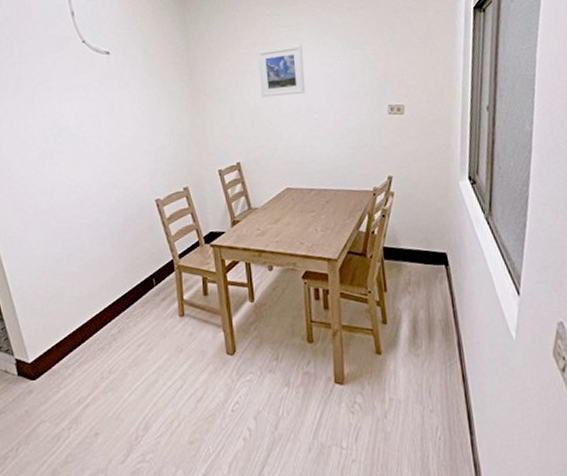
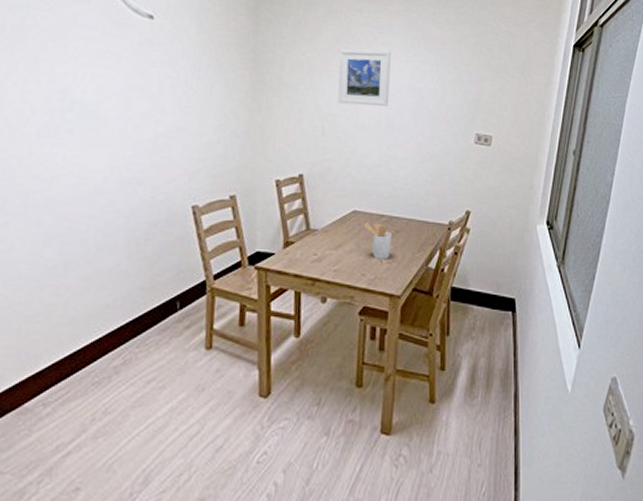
utensil holder: none [296,196,324,228] -> present [363,223,393,259]

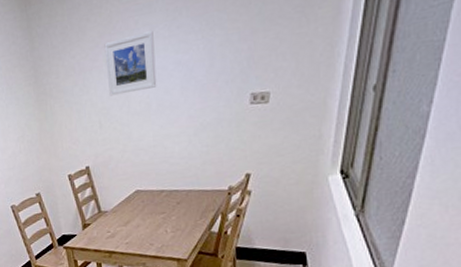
utensil holder: present [363,223,393,259] -> none [146,198,174,230]

